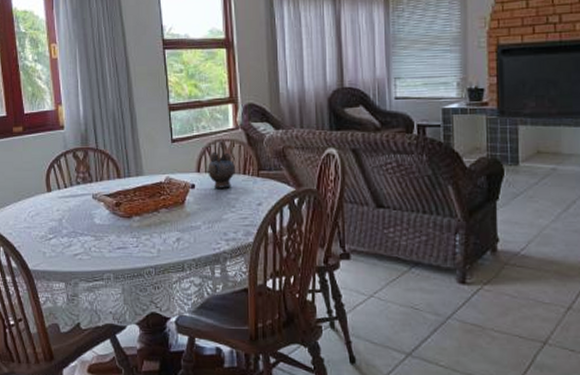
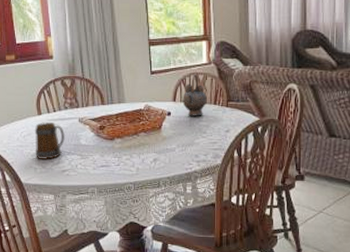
mug: none [43,200,77,242] -> present [34,122,65,159]

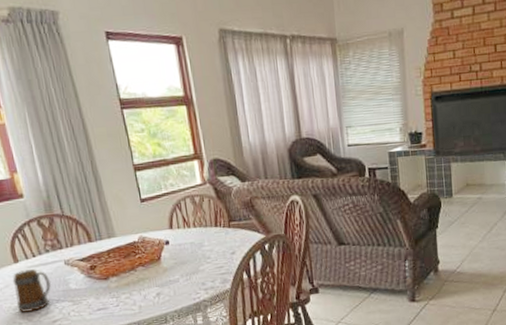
teapot: present [181,74,207,116] -> none [179,196,207,243]

